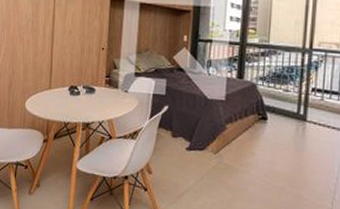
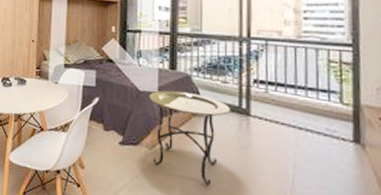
side table: none [216,98,290,185] -> present [149,90,231,186]

